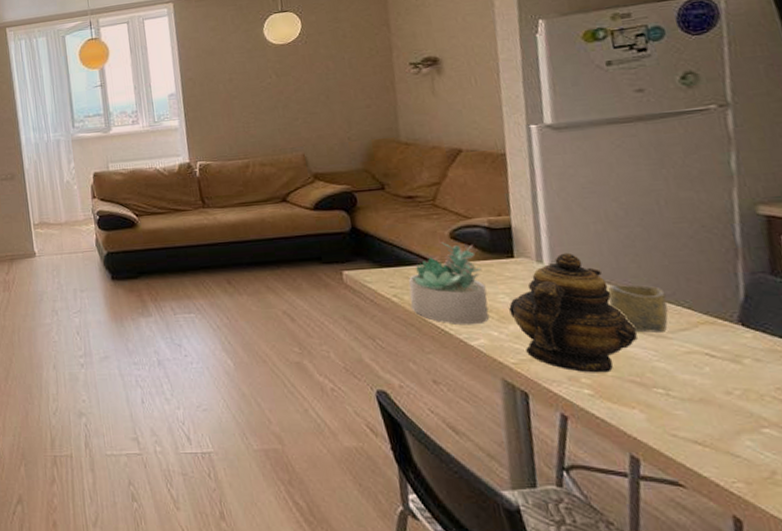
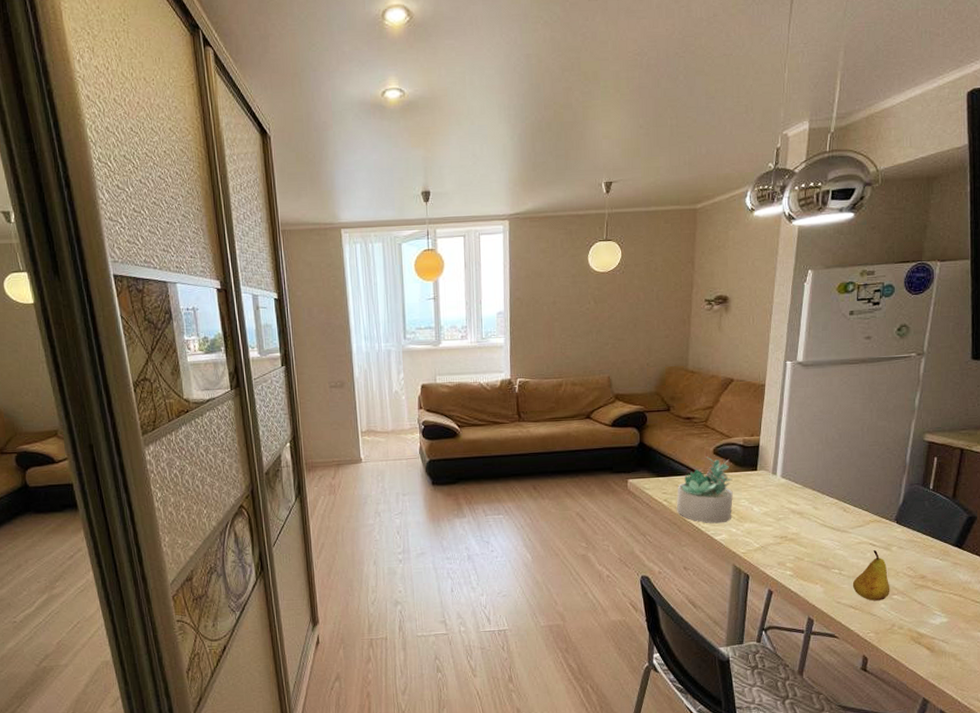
teapot: present [509,252,637,373] -> none [747,467,829,559]
cup: present [608,284,669,333] -> none [816,492,854,529]
fruit: none [690,363,756,435] -> present [852,550,890,601]

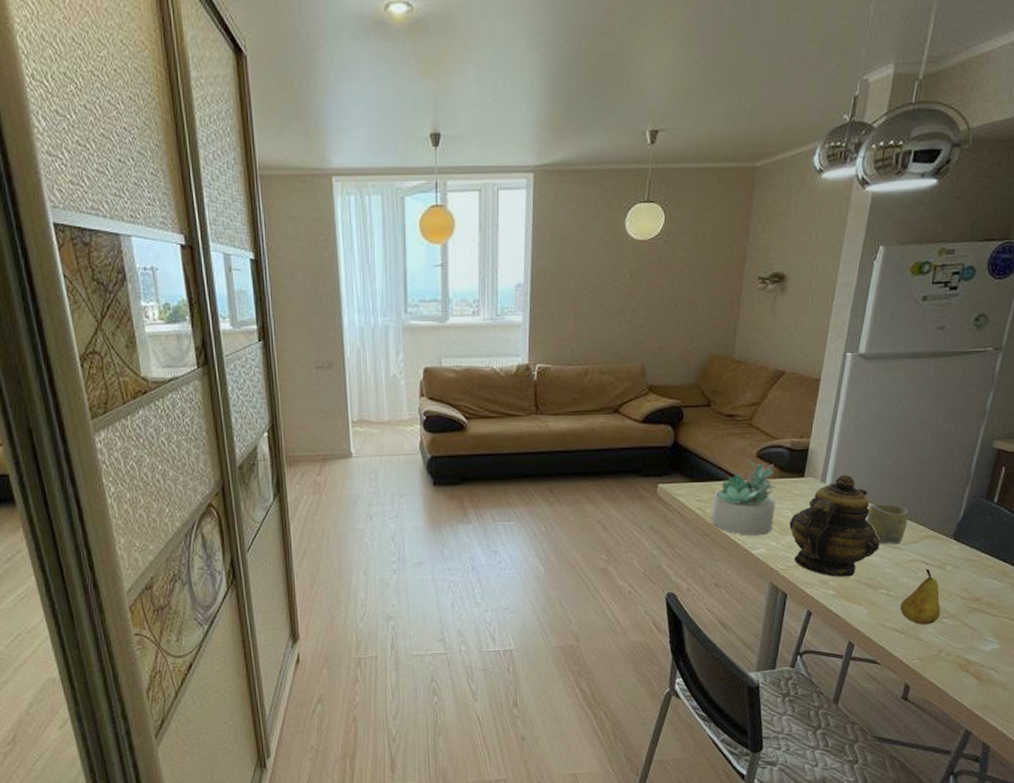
teapot: none [747,467,829,559] -> present [789,474,880,577]
cup: none [816,492,854,529] -> present [867,504,909,544]

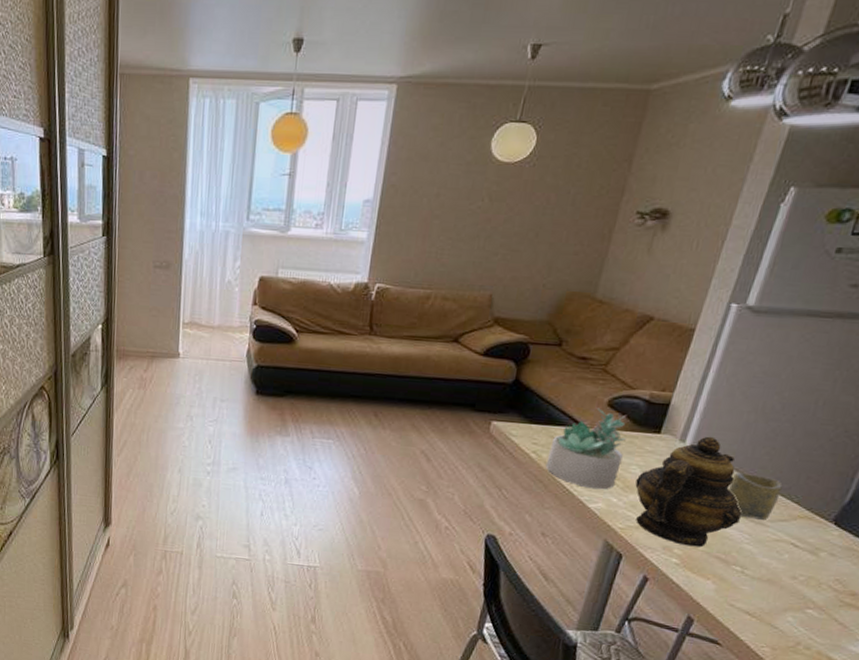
fruit: present [899,569,941,625] -> none [755,552,808,613]

